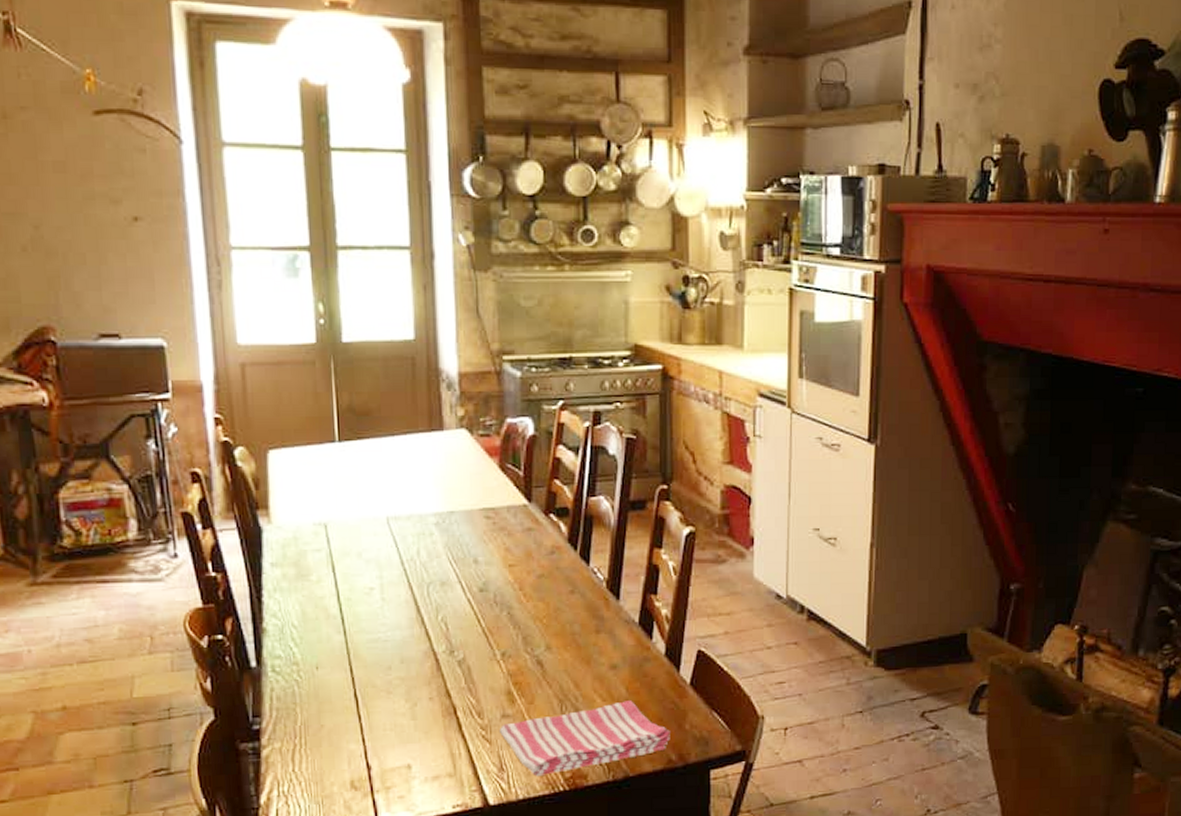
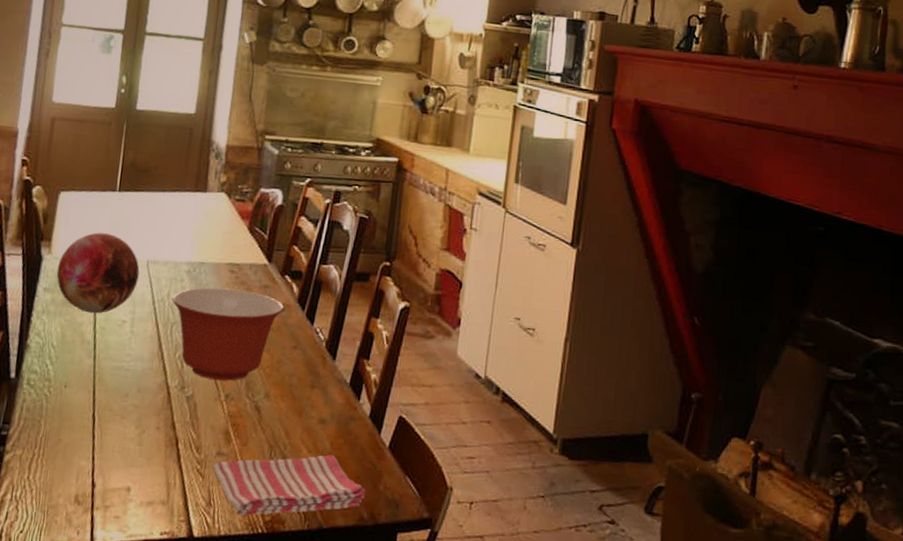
decorative orb: none [282,492,380,585] -> present [56,232,140,314]
mixing bowl: none [422,536,553,639] -> present [171,287,284,381]

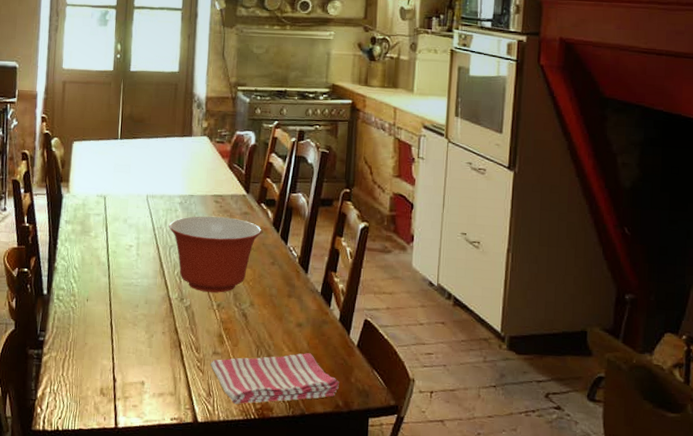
decorative orb: present [56,232,140,314] -> none [74,174,141,241]

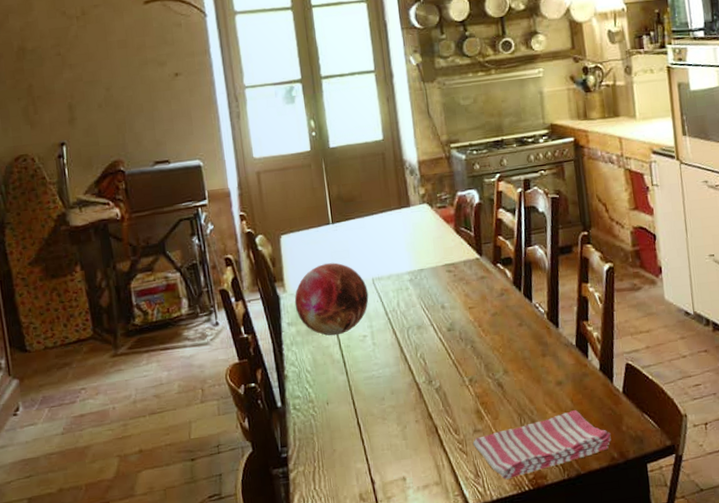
decorative orb: none [74,174,141,241] -> present [294,262,369,336]
mixing bowl: present [168,215,261,293] -> none [401,284,502,369]

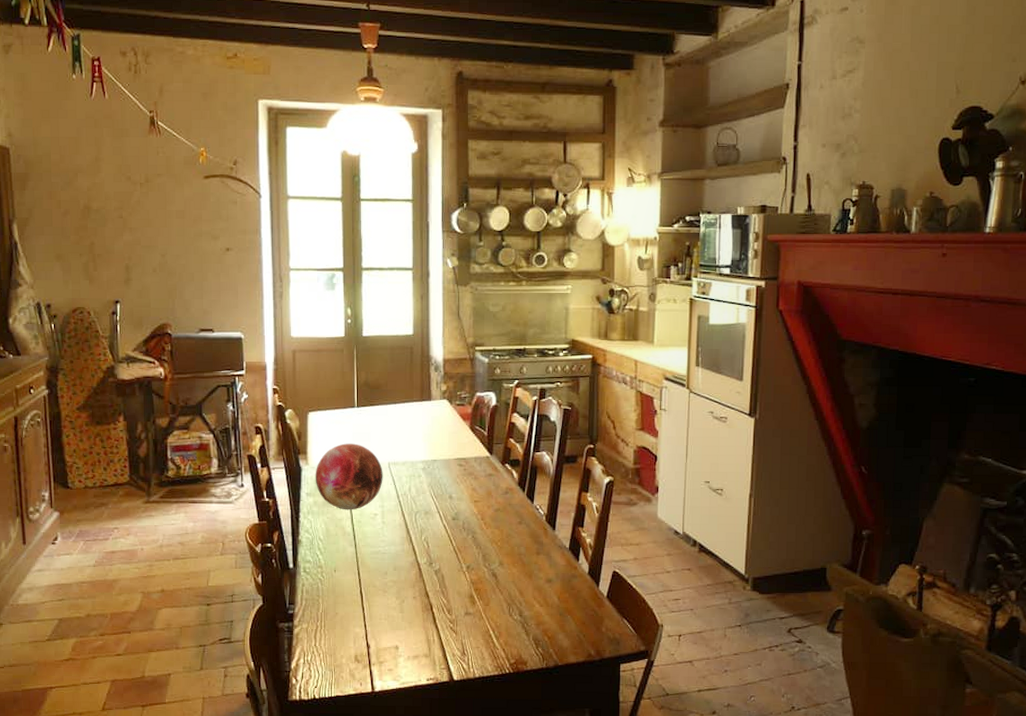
dish towel: present [472,410,611,480] -> none [462,607,590,661]

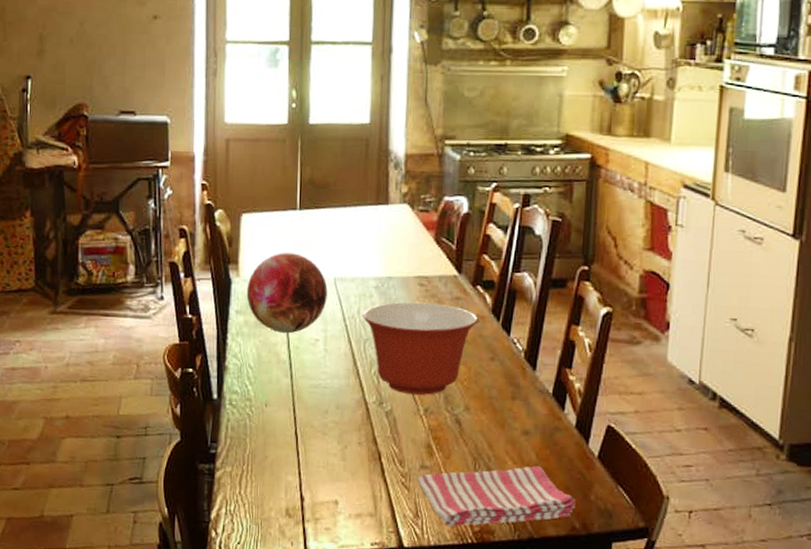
mixing bowl: none [412,479,507,555] -> present [362,302,477,395]
dish towel: none [462,607,590,661] -> present [417,466,576,527]

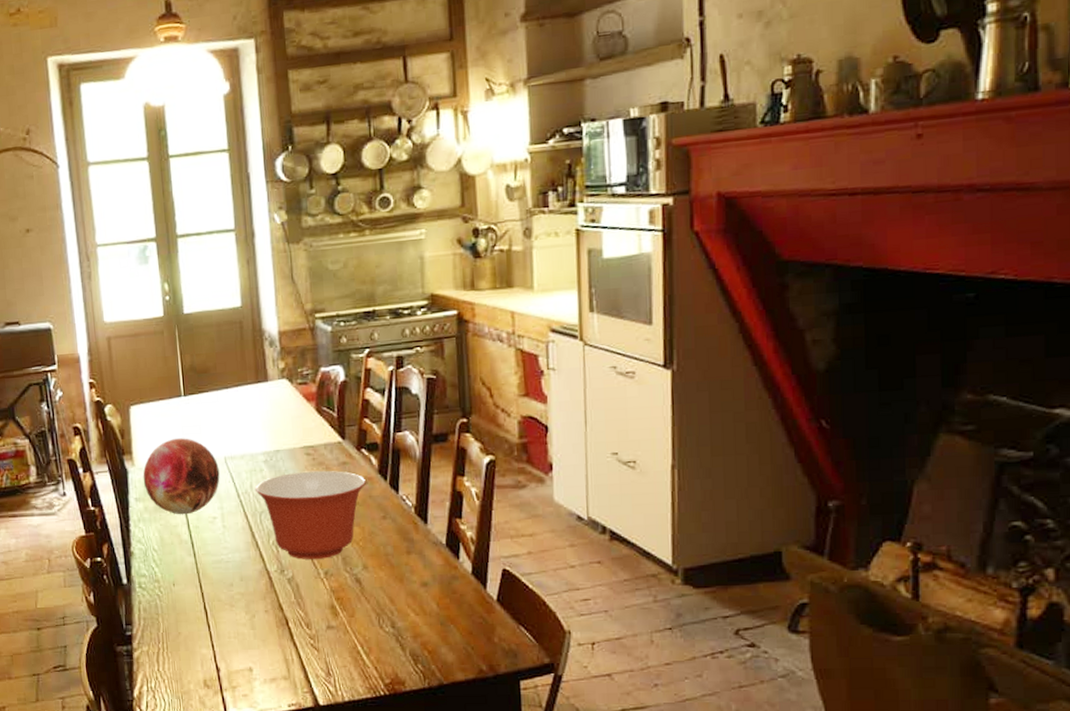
dish towel: present [417,466,576,527] -> none [325,615,480,682]

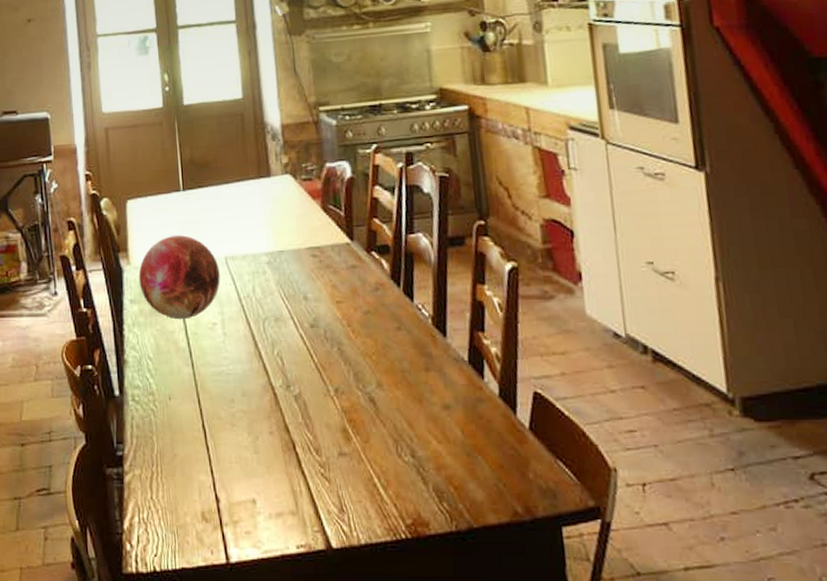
mixing bowl: present [255,470,366,559] -> none [257,274,377,374]

